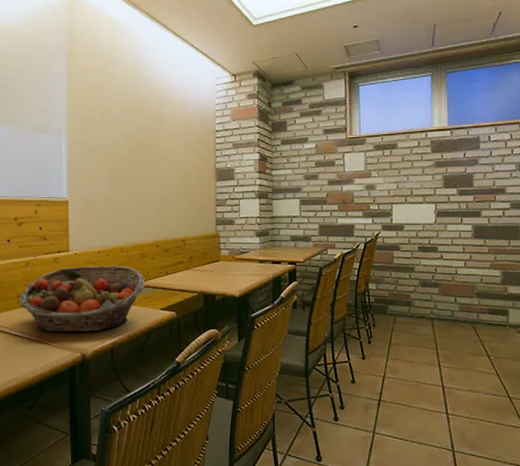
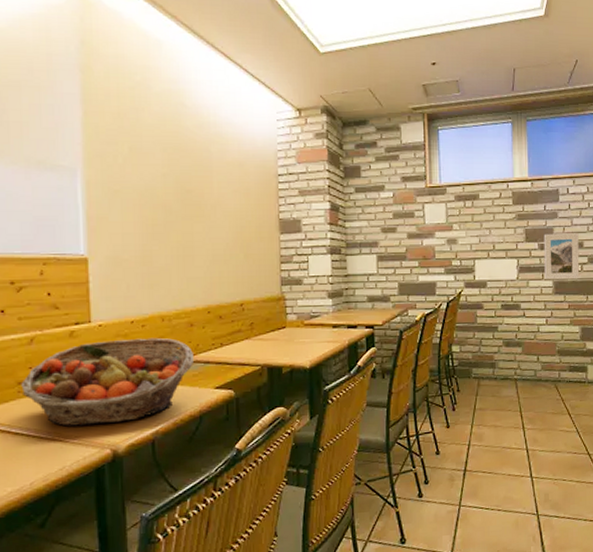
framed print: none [463,179,501,225] -> present [543,233,580,280]

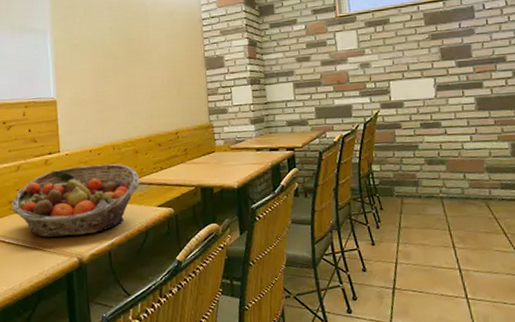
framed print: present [543,233,580,280] -> none [460,48,505,96]

